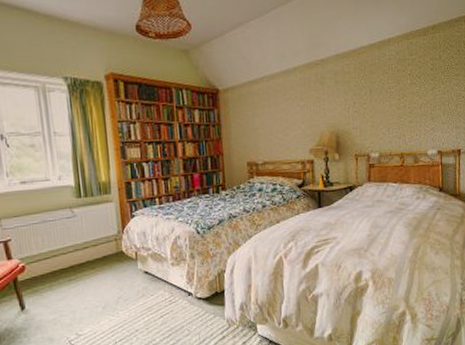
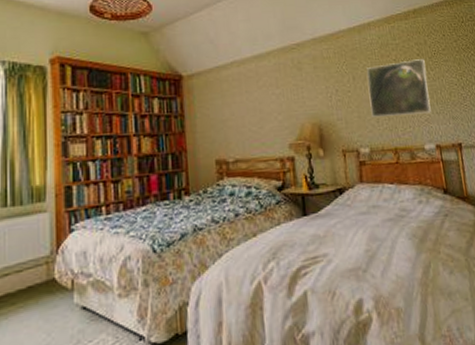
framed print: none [382,73,438,126] -> present [367,59,431,117]

